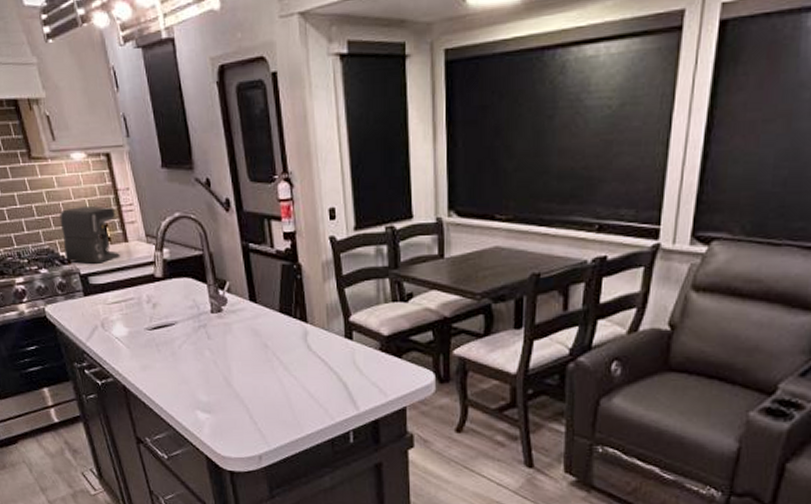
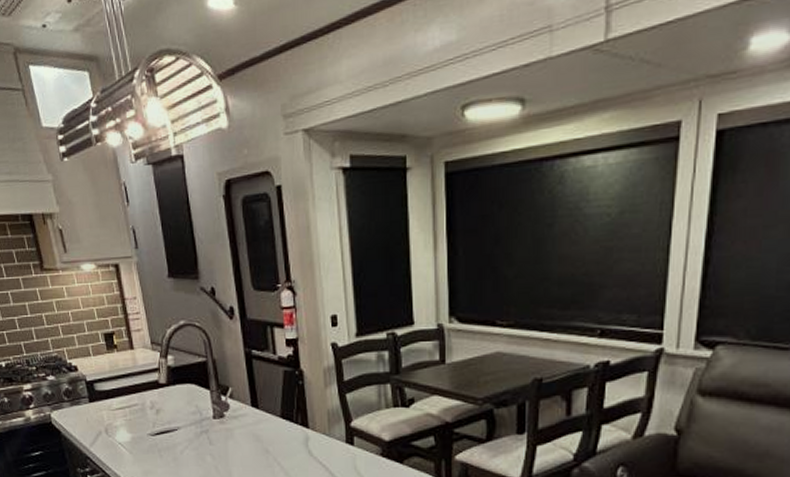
coffee maker: present [59,205,120,264] -> none [68,314,126,371]

